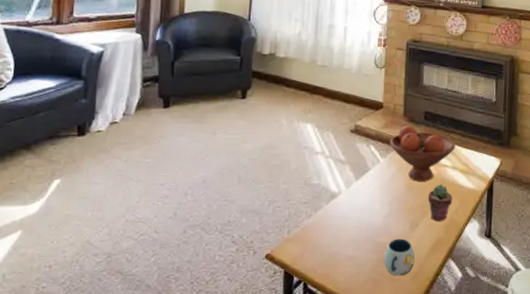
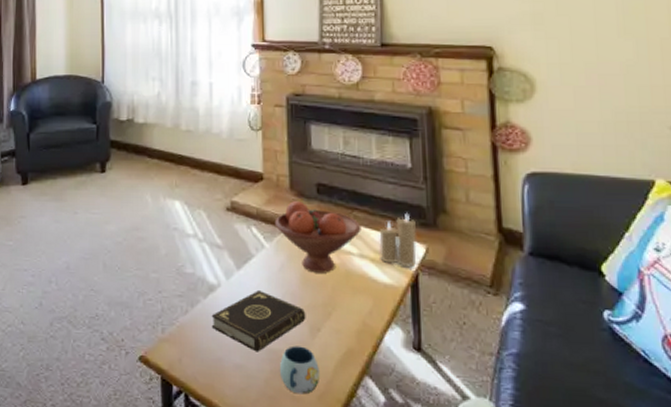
book: none [331,197,408,245] -> present [211,291,306,352]
potted succulent: present [428,184,453,222] -> none [330,277,364,327]
candle: none [467,135,495,176] -> present [379,212,417,268]

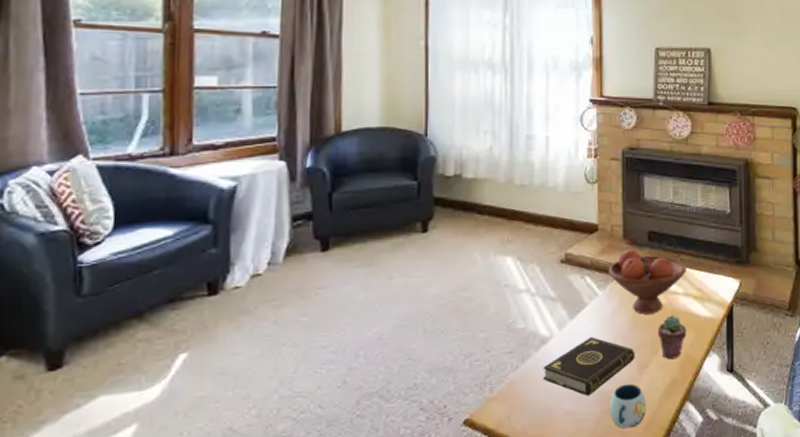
potted succulent: none [330,277,364,327] -> present [657,315,687,360]
candle: present [379,212,417,268] -> none [701,252,732,301]

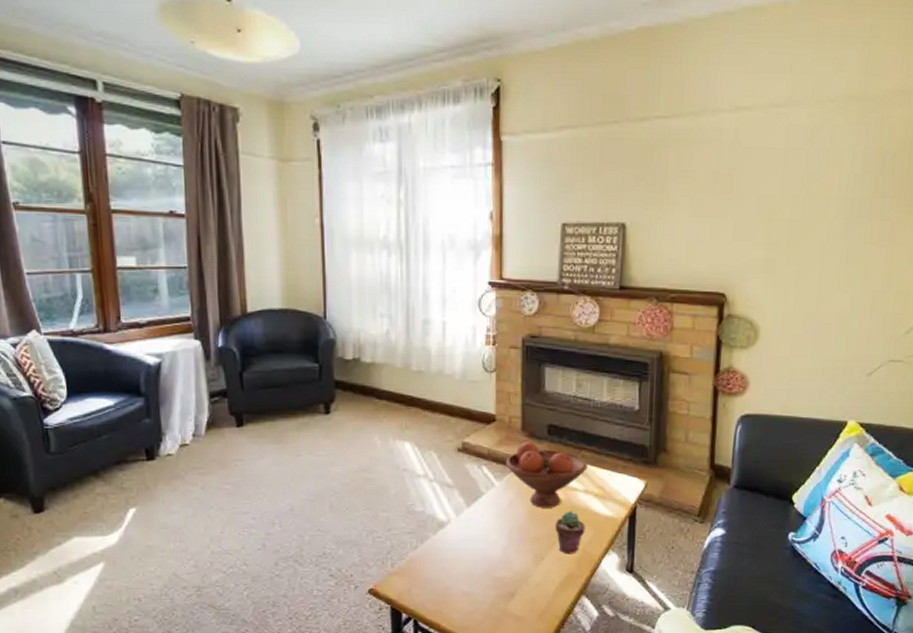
book: present [543,337,635,396] -> none [441,526,532,580]
mug: present [609,383,647,429] -> none [504,573,542,614]

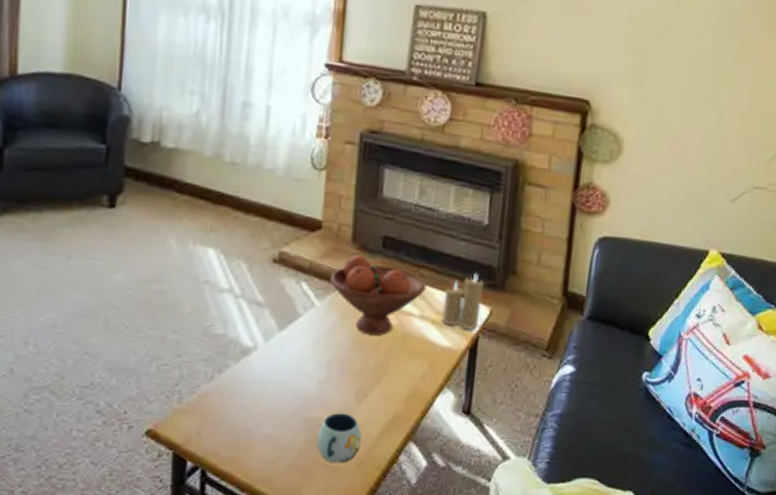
mug: none [504,573,542,614] -> present [316,413,362,463]
potted succulent: present [555,511,585,554] -> none [383,339,419,392]
candle: none [603,451,638,501] -> present [441,272,484,330]

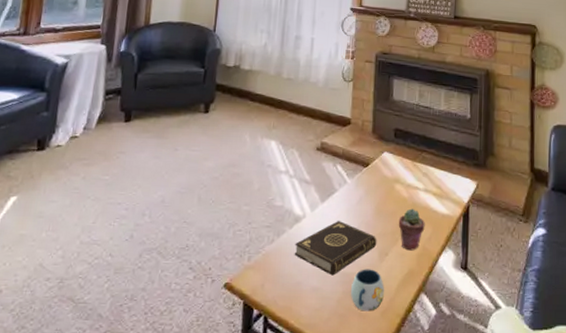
book: none [241,354,354,421] -> present [294,221,377,276]
fruit bowl: present [329,255,427,336] -> none [357,143,428,205]
potted succulent: none [383,339,419,392] -> present [398,208,425,251]
candle: present [441,272,484,330] -> none [440,154,470,200]

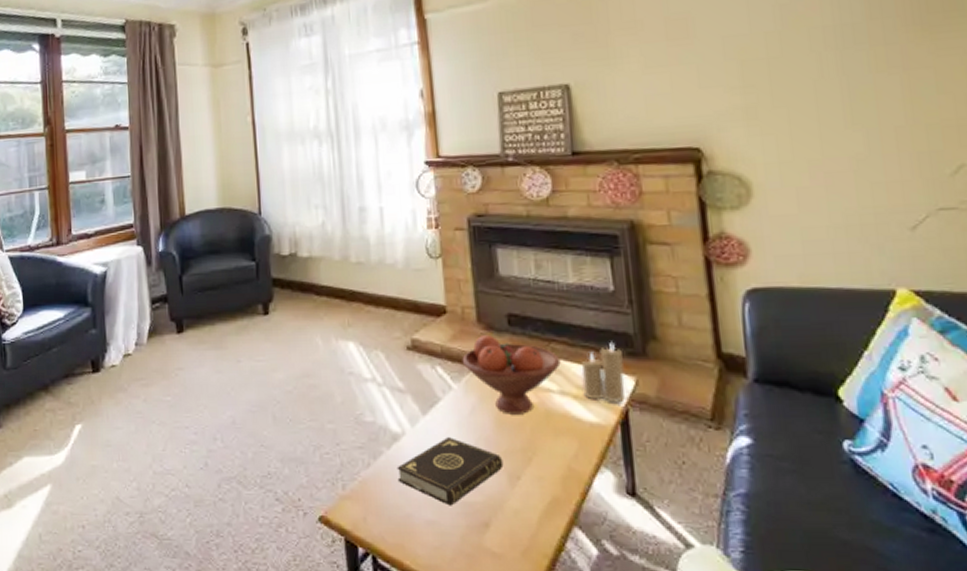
mug: present [350,269,385,312] -> none [476,497,523,551]
fruit bowl: none [357,143,428,205] -> present [462,335,561,415]
potted succulent: present [398,208,425,251] -> none [529,417,568,473]
candle: none [440,154,470,200] -> present [581,341,625,403]

